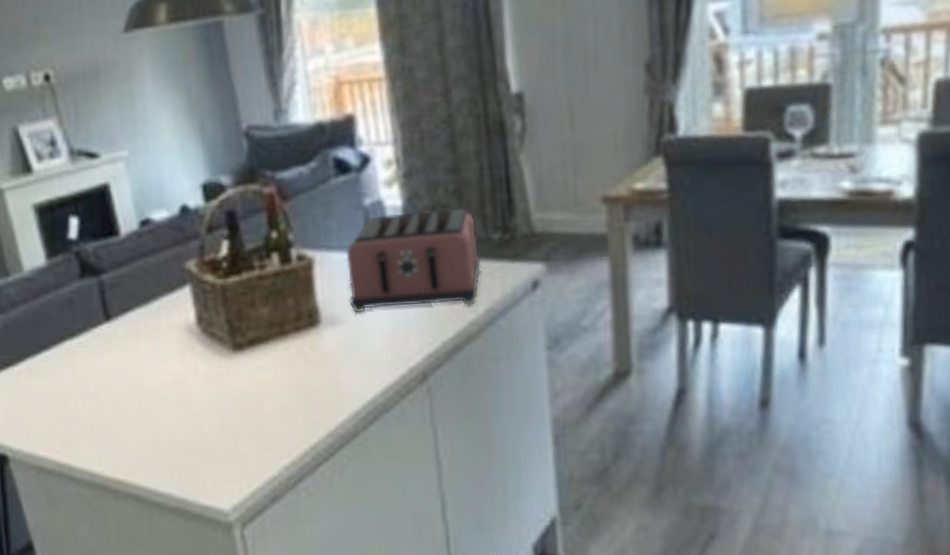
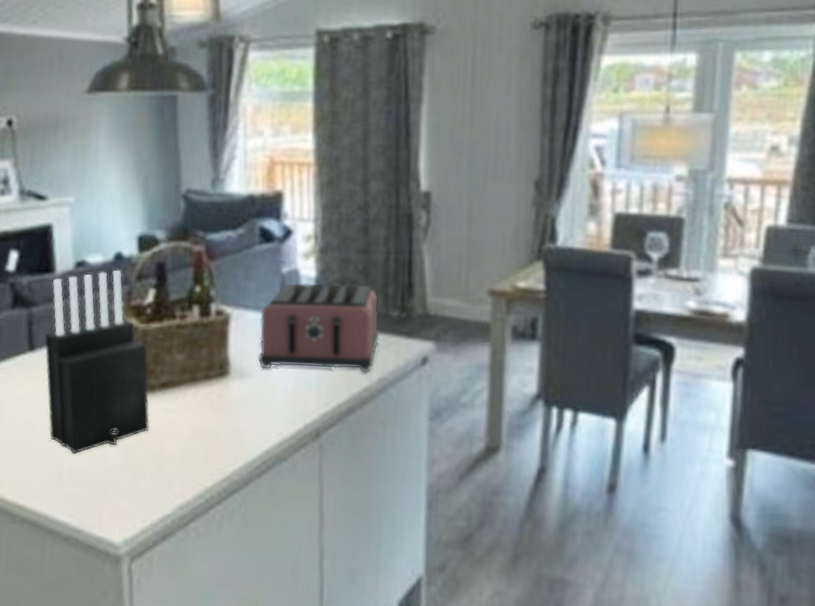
knife block: none [119,224,242,423] -> present [44,269,150,454]

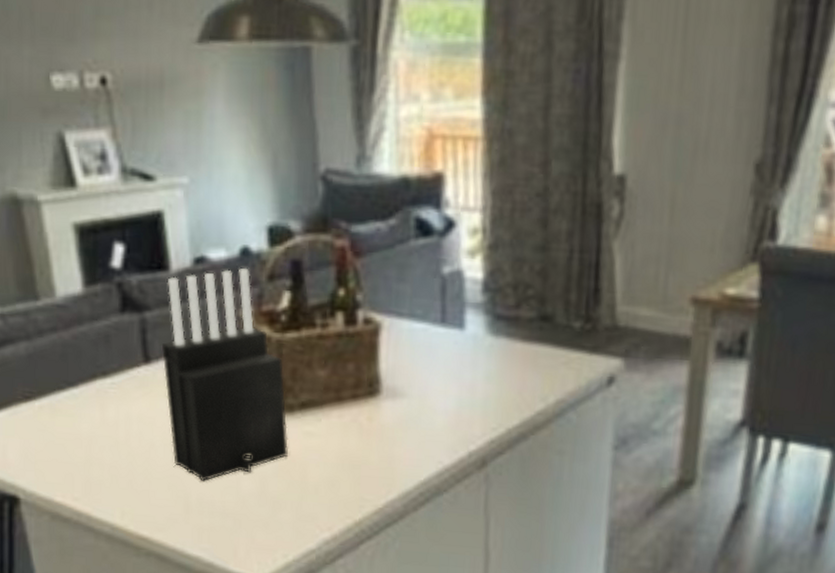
toaster: present [257,283,380,374] -> none [413,286,559,395]

